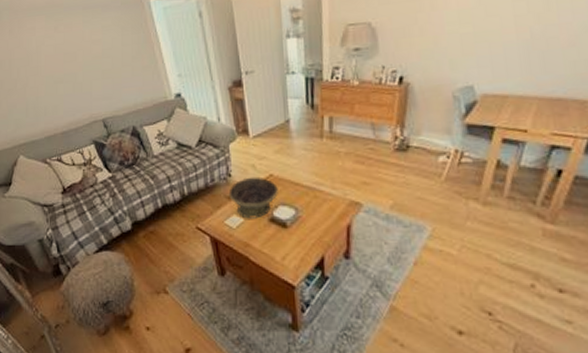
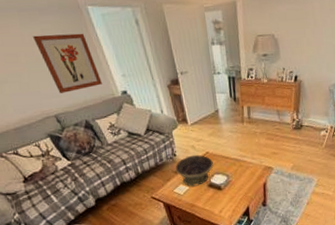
wall art: none [93,28,155,95] -> present [33,33,102,93]

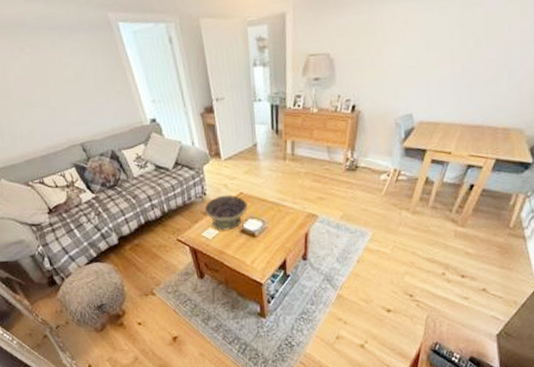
wall art: present [33,33,102,93] -> none [62,53,130,120]

